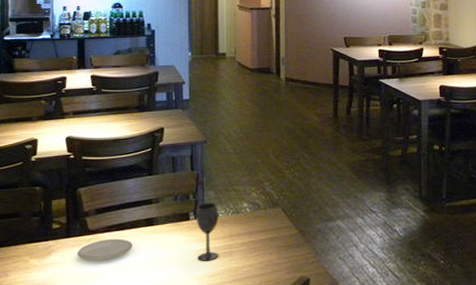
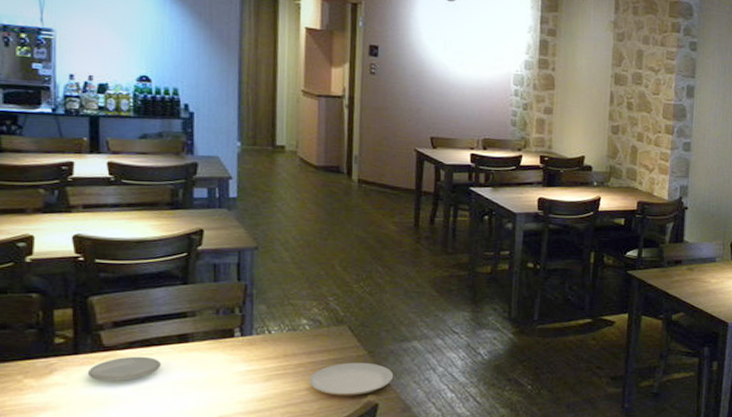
wine glass: present [196,202,219,261] -> none [242,317,271,384]
plate: none [250,241,322,272] -> present [308,362,394,396]

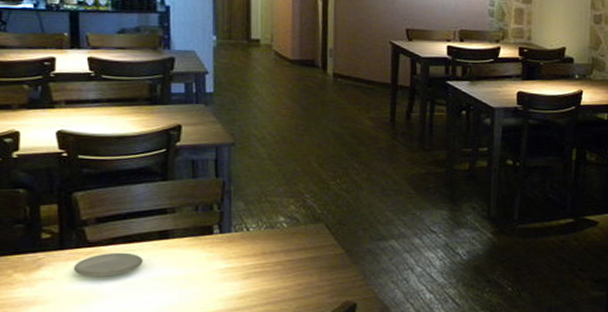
plate: present [308,362,394,396] -> none [287,261,372,295]

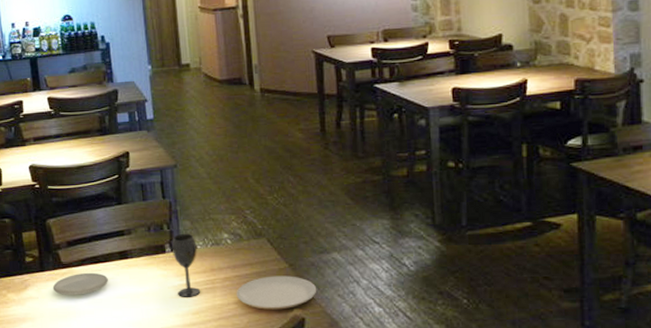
wine glass: none [221,214,249,281] -> present [172,233,201,297]
plate: none [287,261,372,295] -> present [236,276,317,310]

